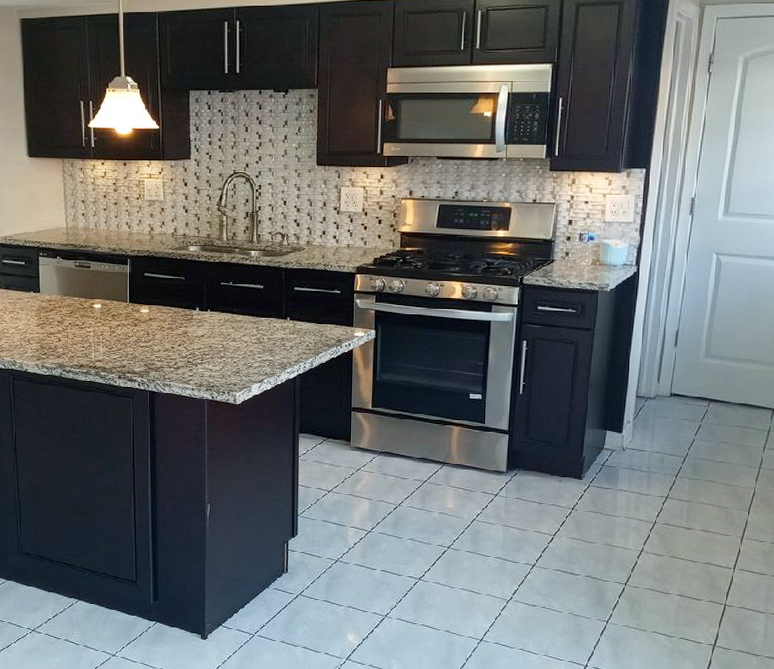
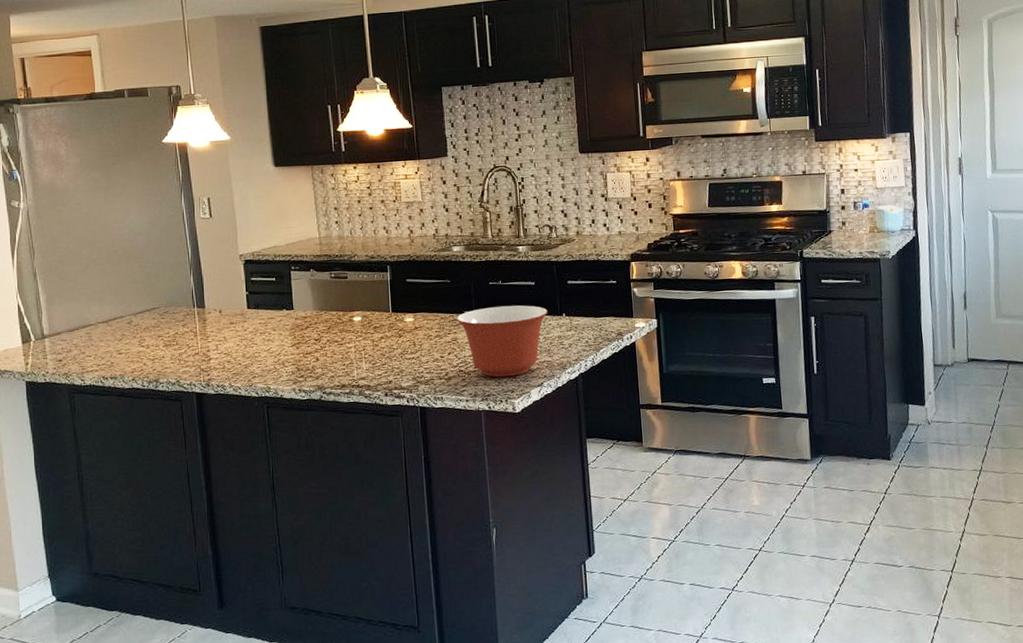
mixing bowl: none [188,305,274,371] -> present [456,305,548,378]

